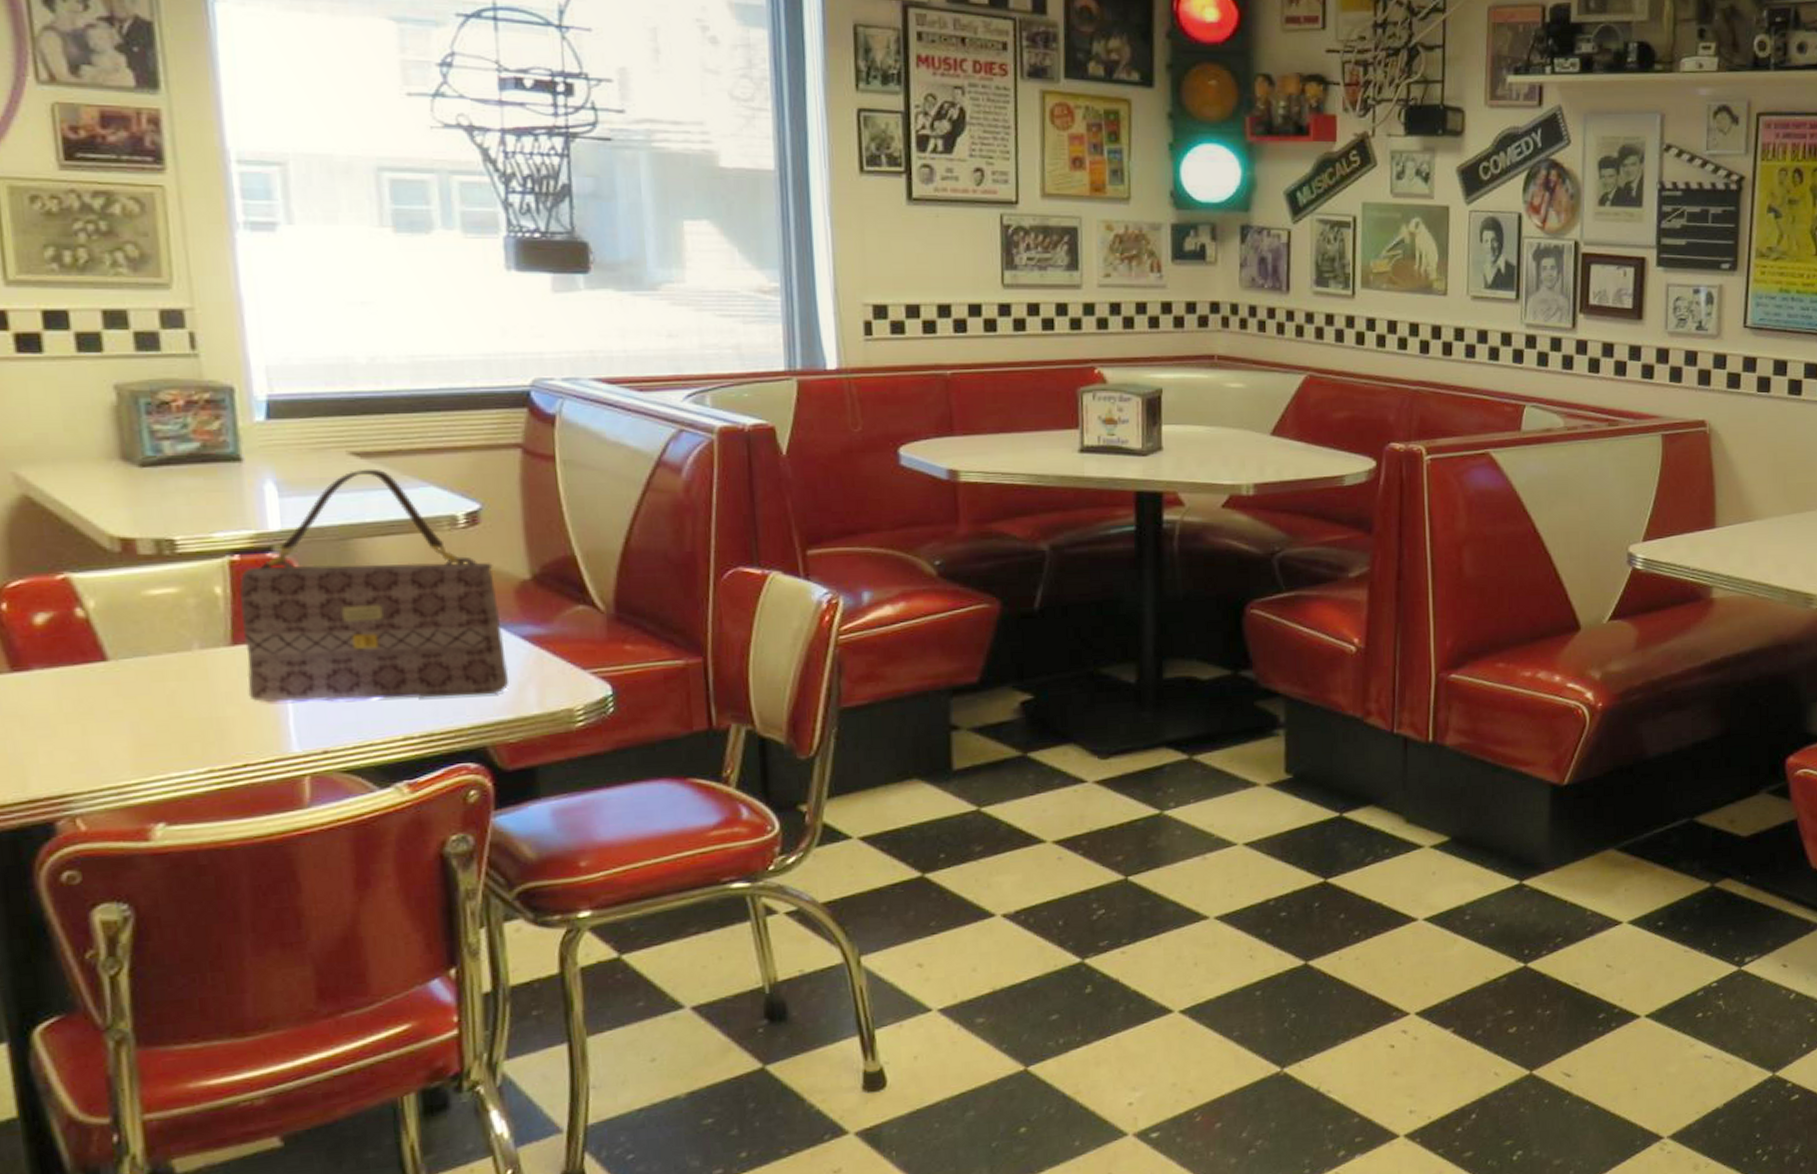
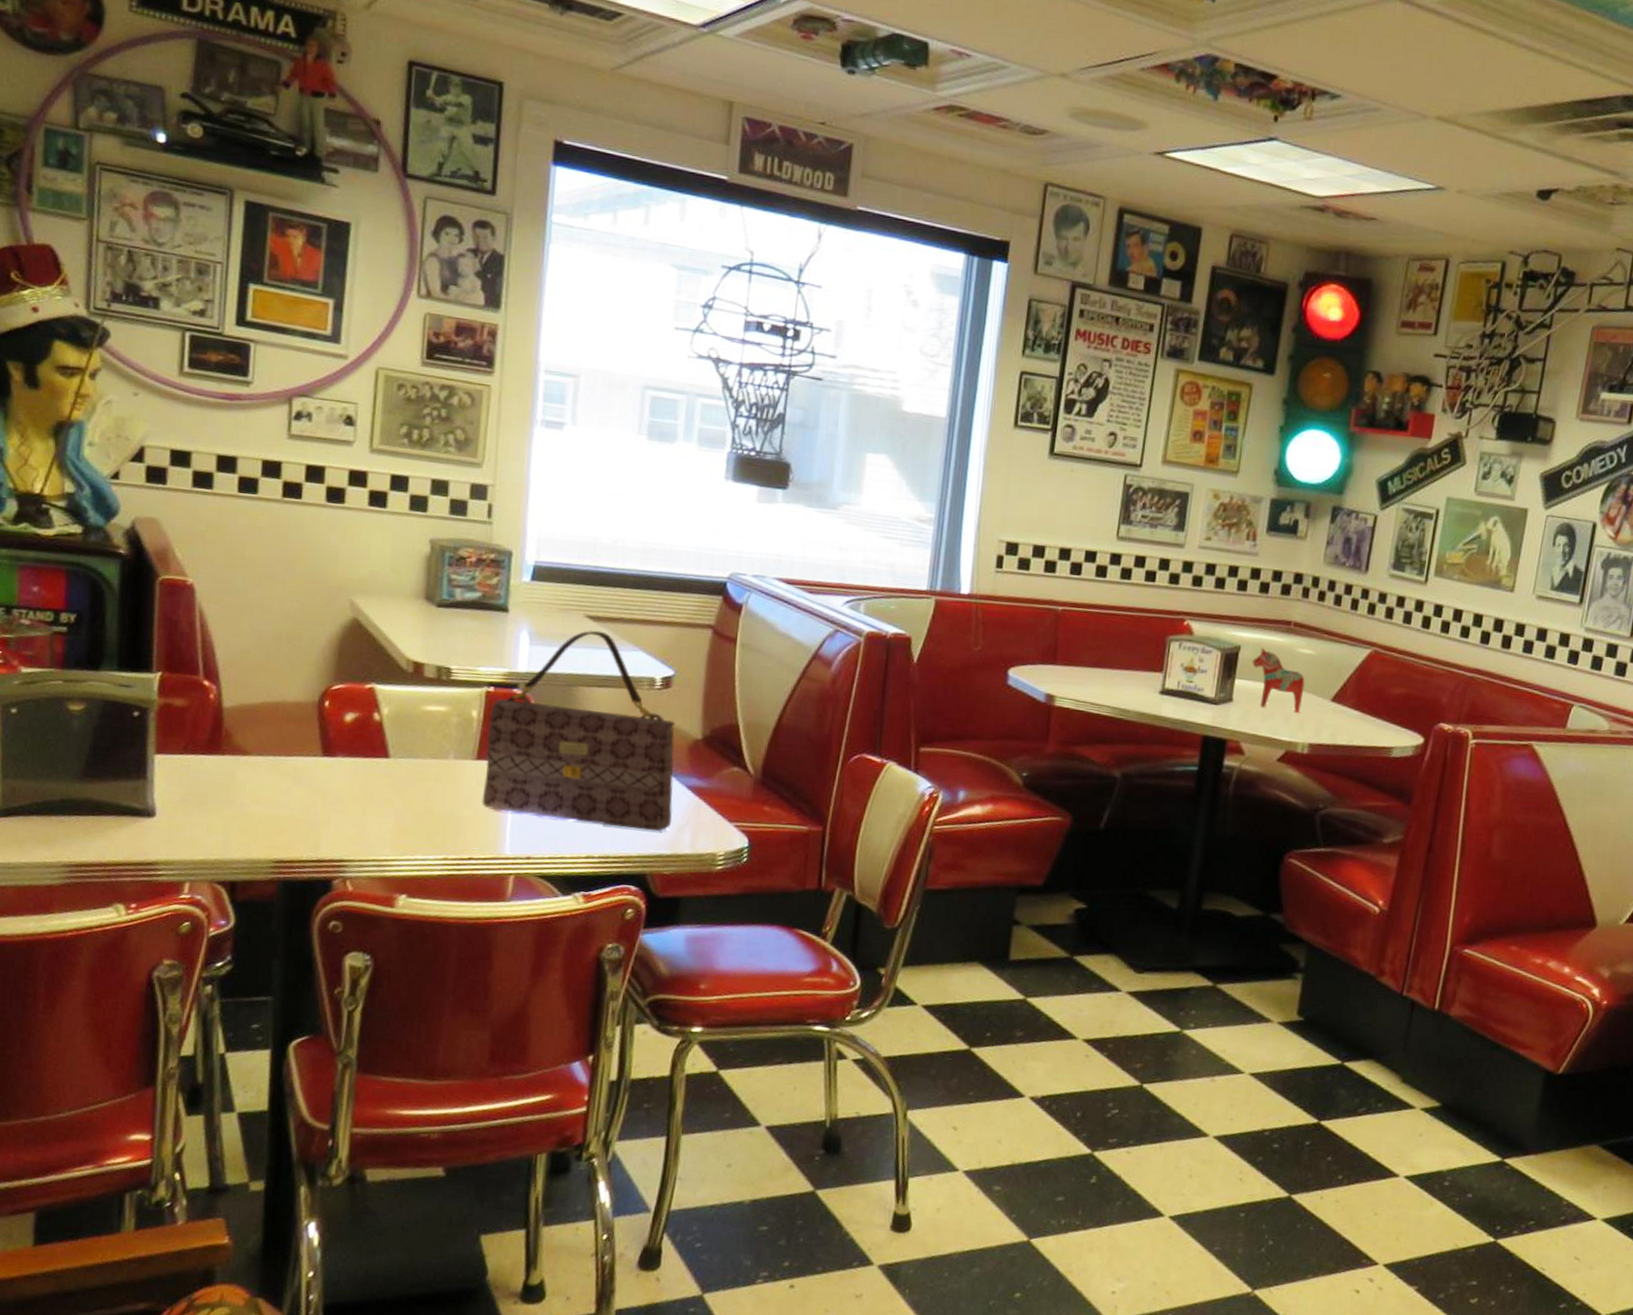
decorative figurine: none [1177,387,1240,453] -> present [1252,647,1305,713]

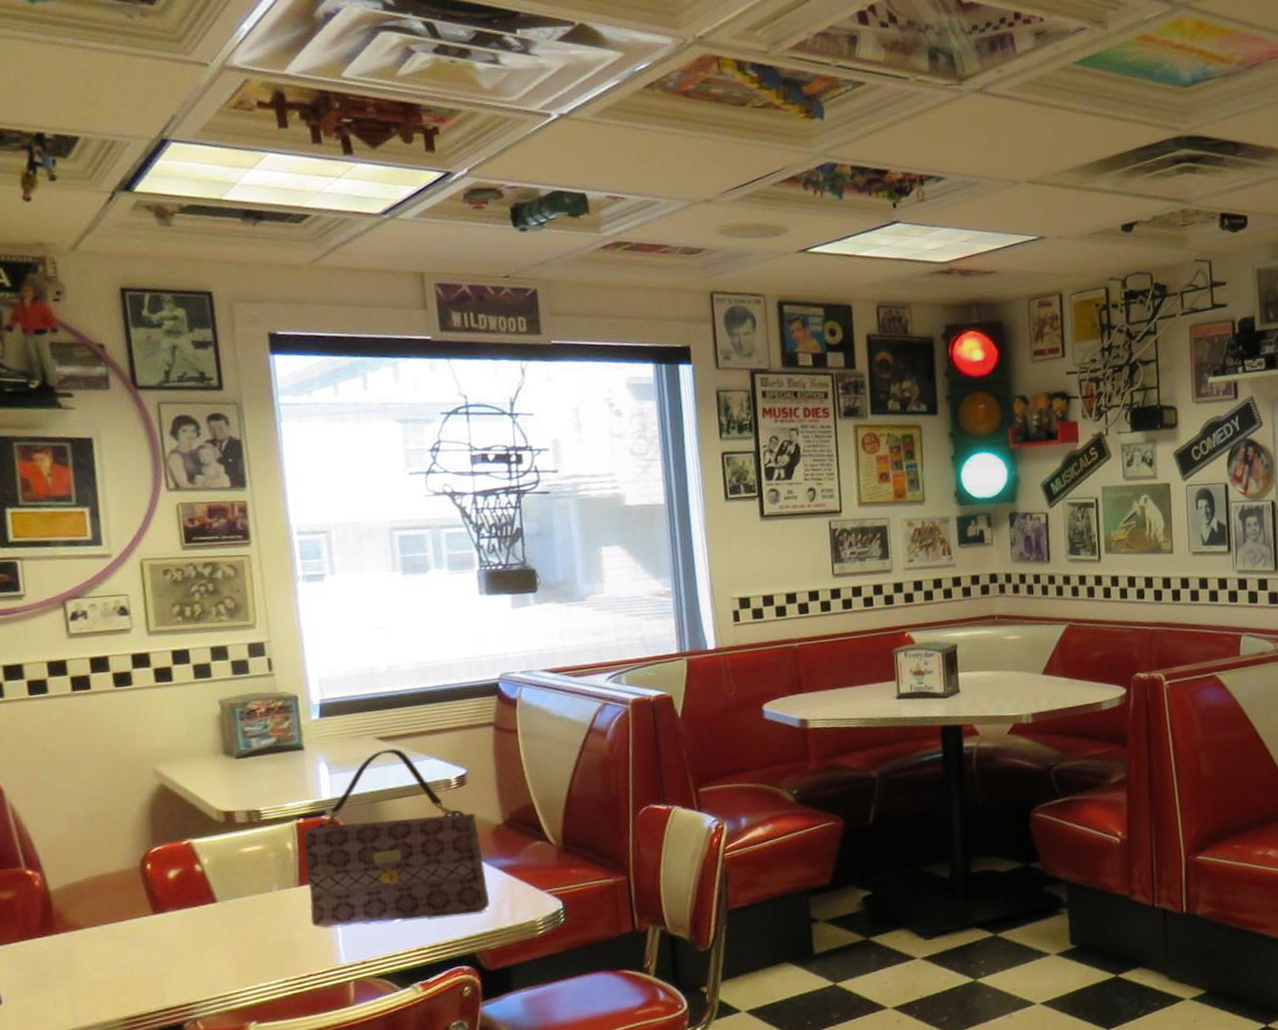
decorative figurine: present [1252,647,1305,713] -> none [969,641,1018,692]

